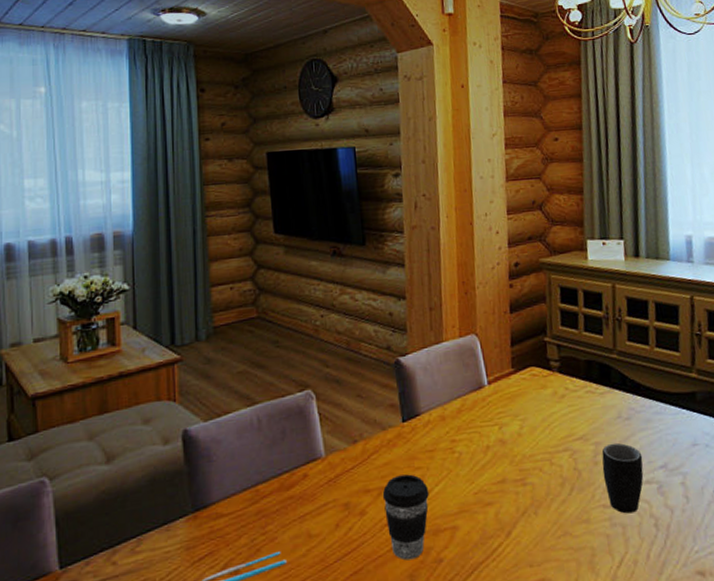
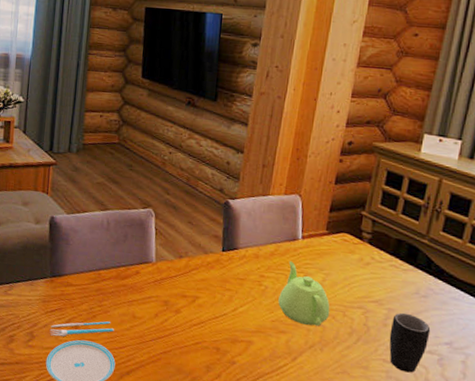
coffee cup: present [382,474,429,561] -> none [195,291,234,356]
teapot: none [476,414,536,488] -> present [278,261,330,326]

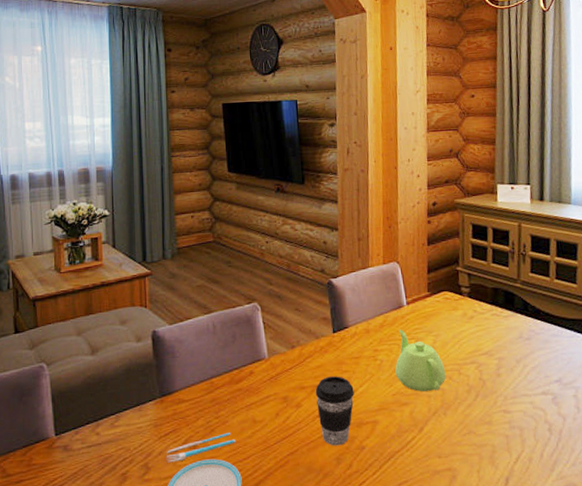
coffee cup: none [195,291,234,356] -> present [315,376,354,446]
mug: present [389,312,431,373] -> none [504,359,540,419]

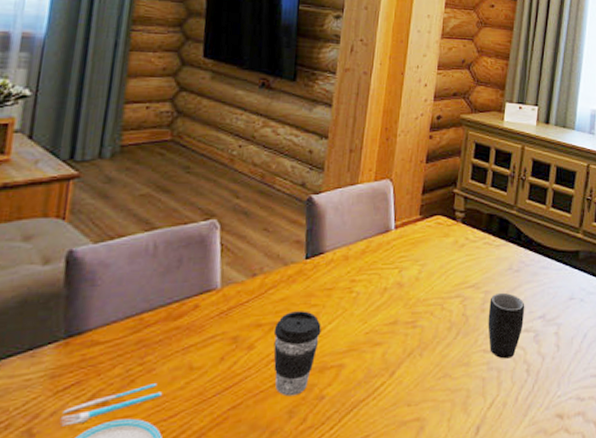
teapot: present [395,329,446,392] -> none [372,256,428,329]
mug: none [504,359,540,419] -> present [488,292,525,359]

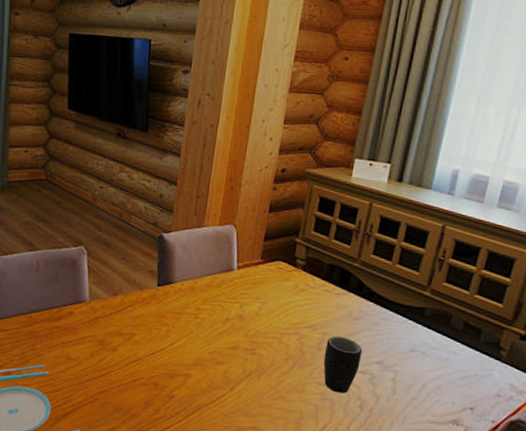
coffee cup: present [273,311,321,397] -> none [132,327,171,392]

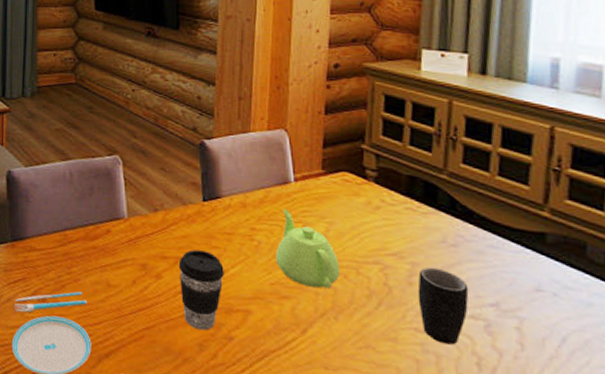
coffee cup: none [132,327,171,392] -> present [178,249,224,331]
teapot: none [215,292,266,355] -> present [276,208,340,289]

